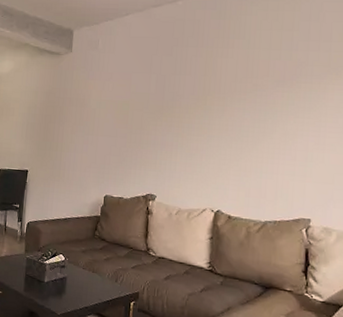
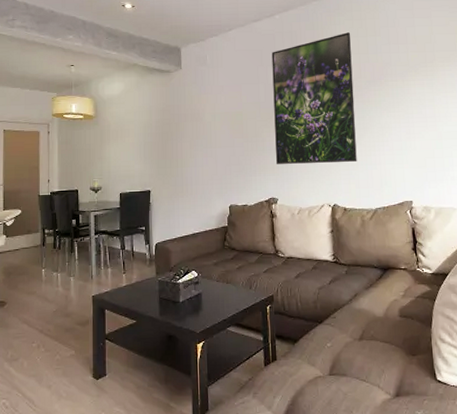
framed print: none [159,24,262,168] -> present [271,32,357,164]

